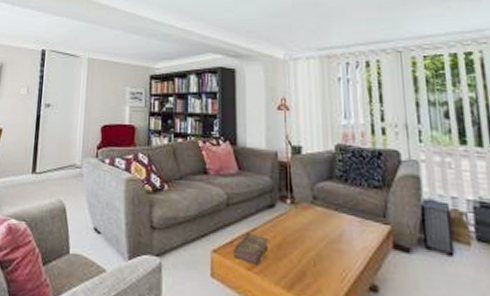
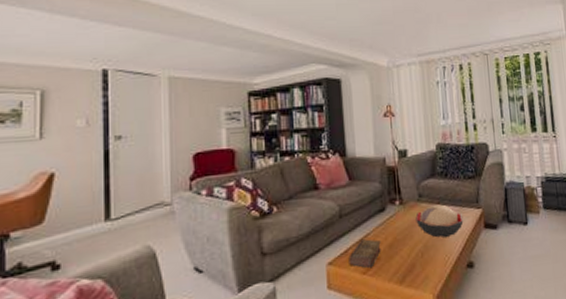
decorative bowl: none [308,210,366,250] -> present [415,204,464,238]

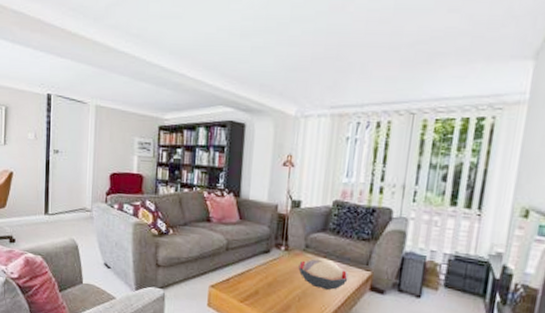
book: present [348,239,381,269] -> none [229,273,261,299]

